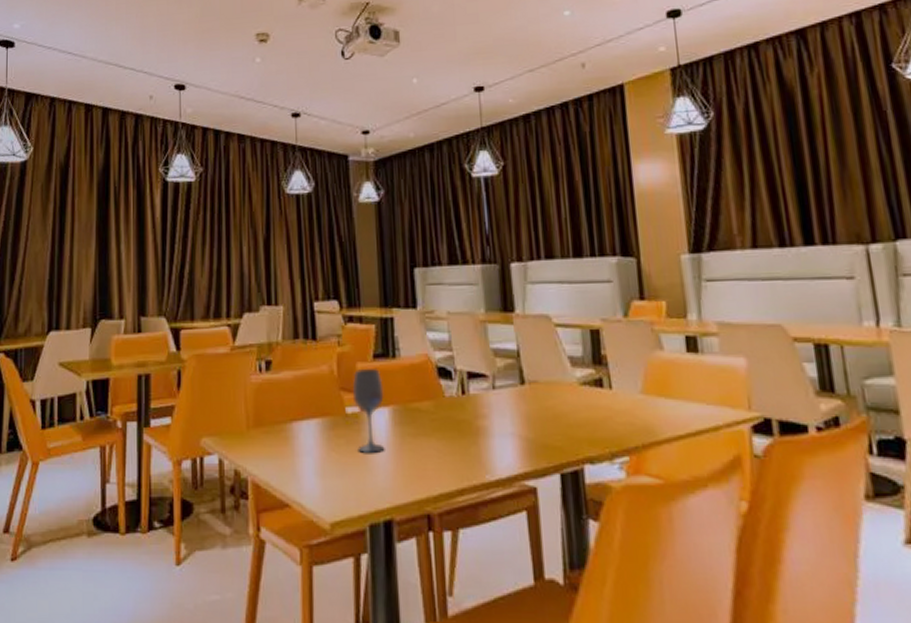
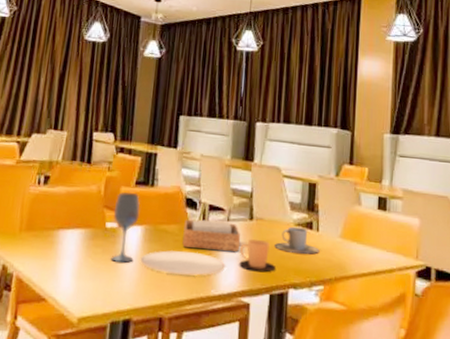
plate: none [393,432,500,462] -> present [140,250,226,277]
napkin holder: none [439,390,514,428] -> present [182,219,241,253]
cup: none [514,408,563,446] -> present [239,239,276,271]
cup: none [557,386,617,419] -> present [274,226,320,254]

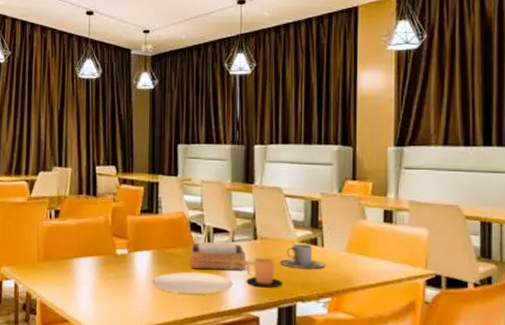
wineglass: present [111,192,140,263] -> none [122,220,147,286]

